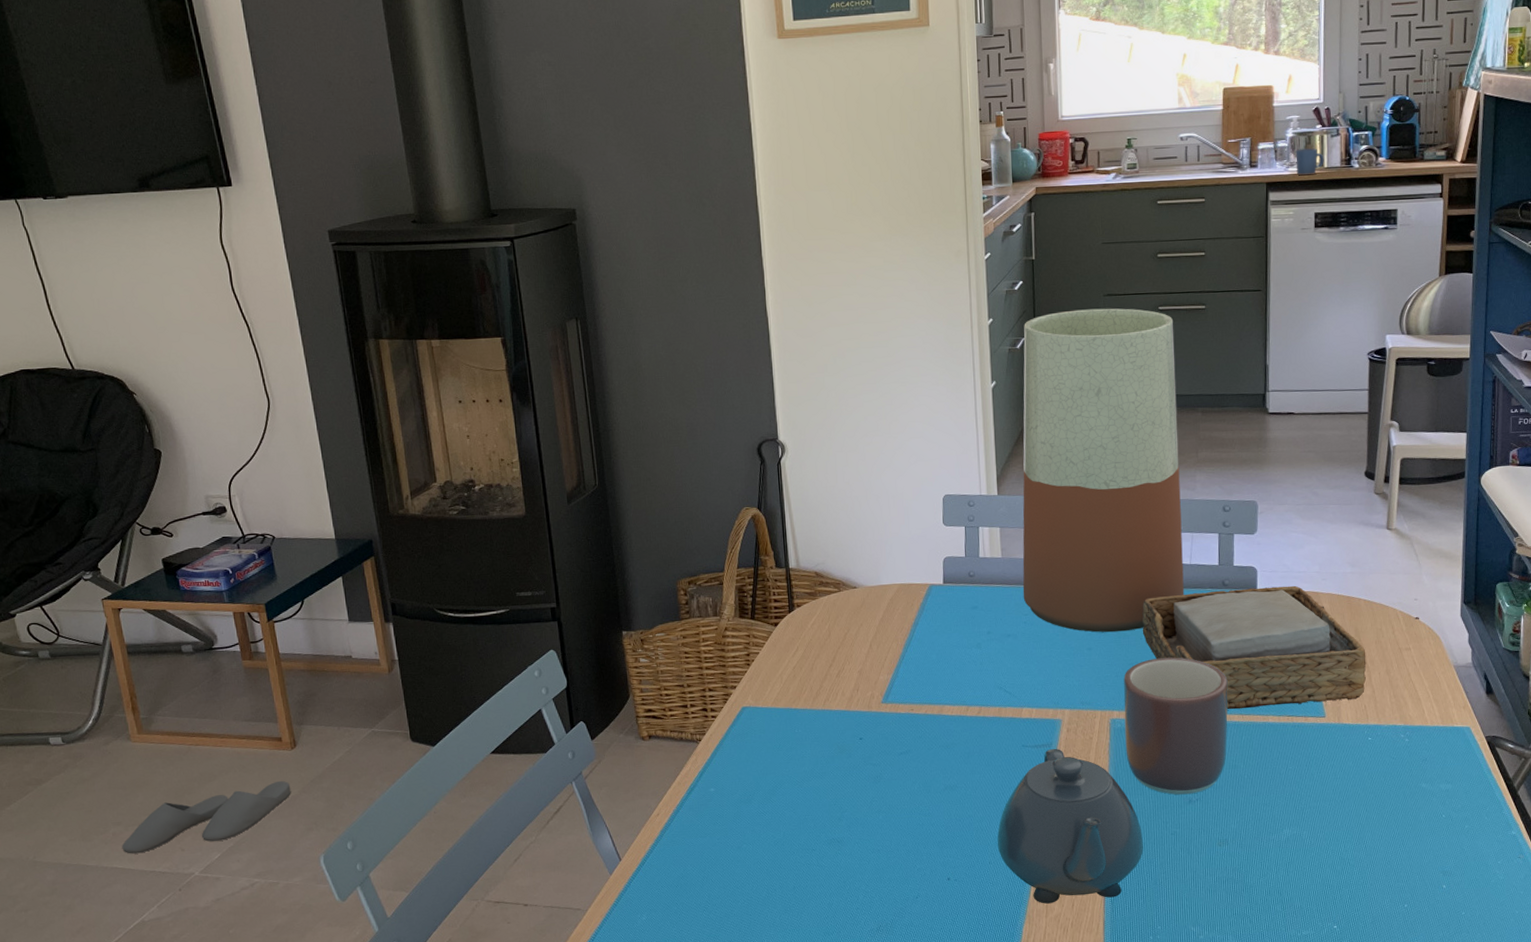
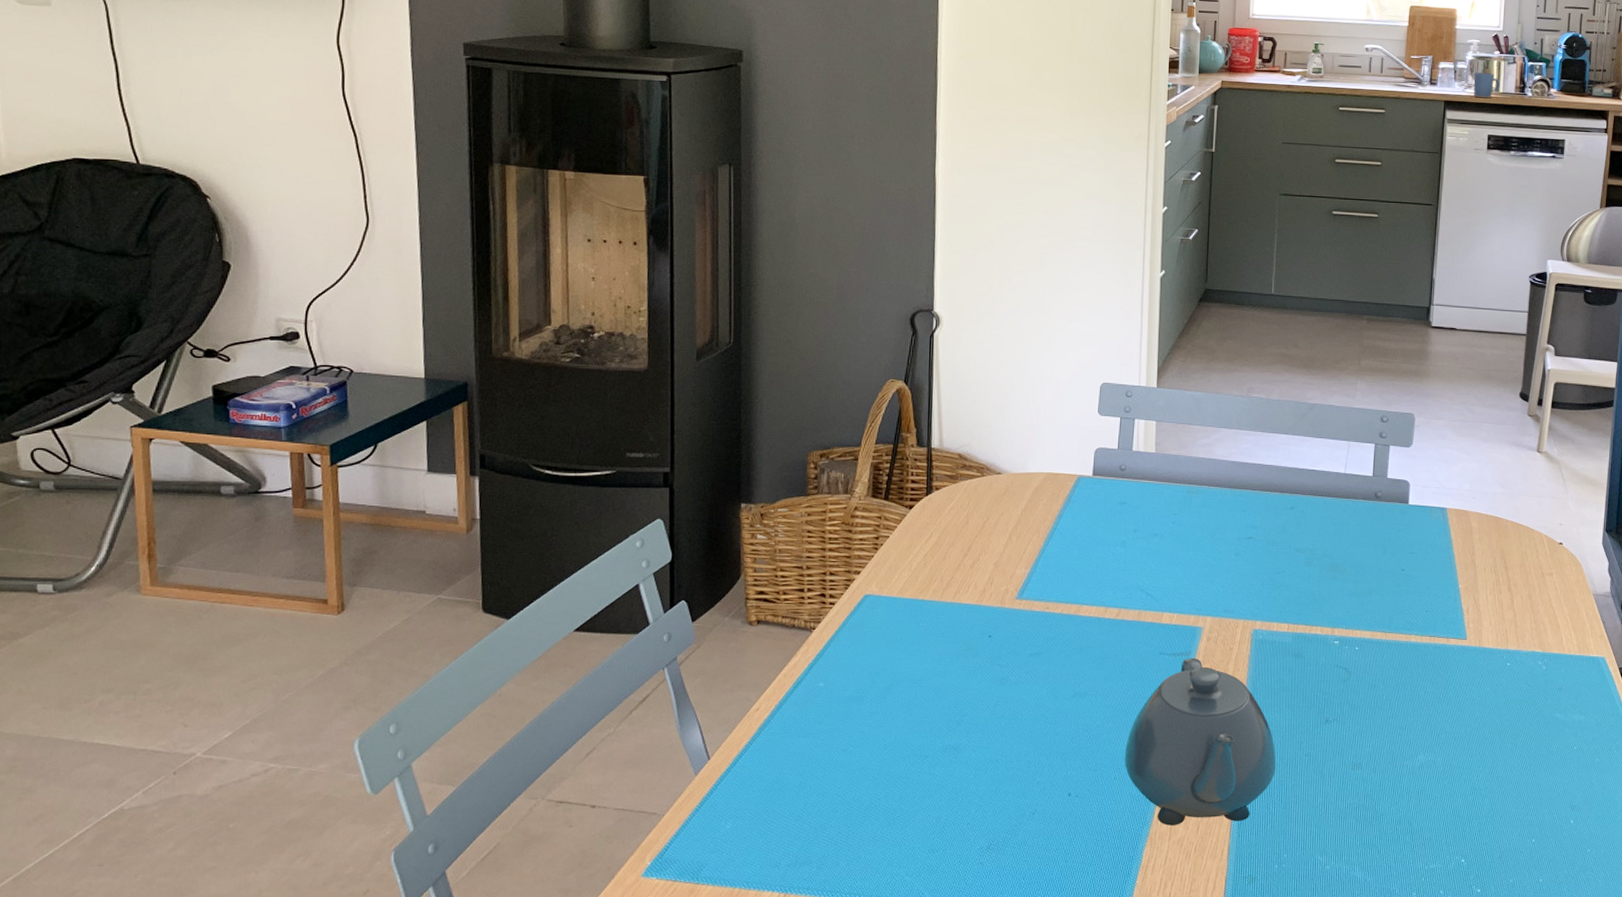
slippers: present [121,780,291,854] -> none [109,649,331,728]
vase: present [1022,308,1184,633] -> none [1174,206,1346,539]
mug: present [1123,657,1228,795] -> none [1265,568,1373,714]
napkin holder: present [1142,585,1366,709] -> none [1291,502,1510,627]

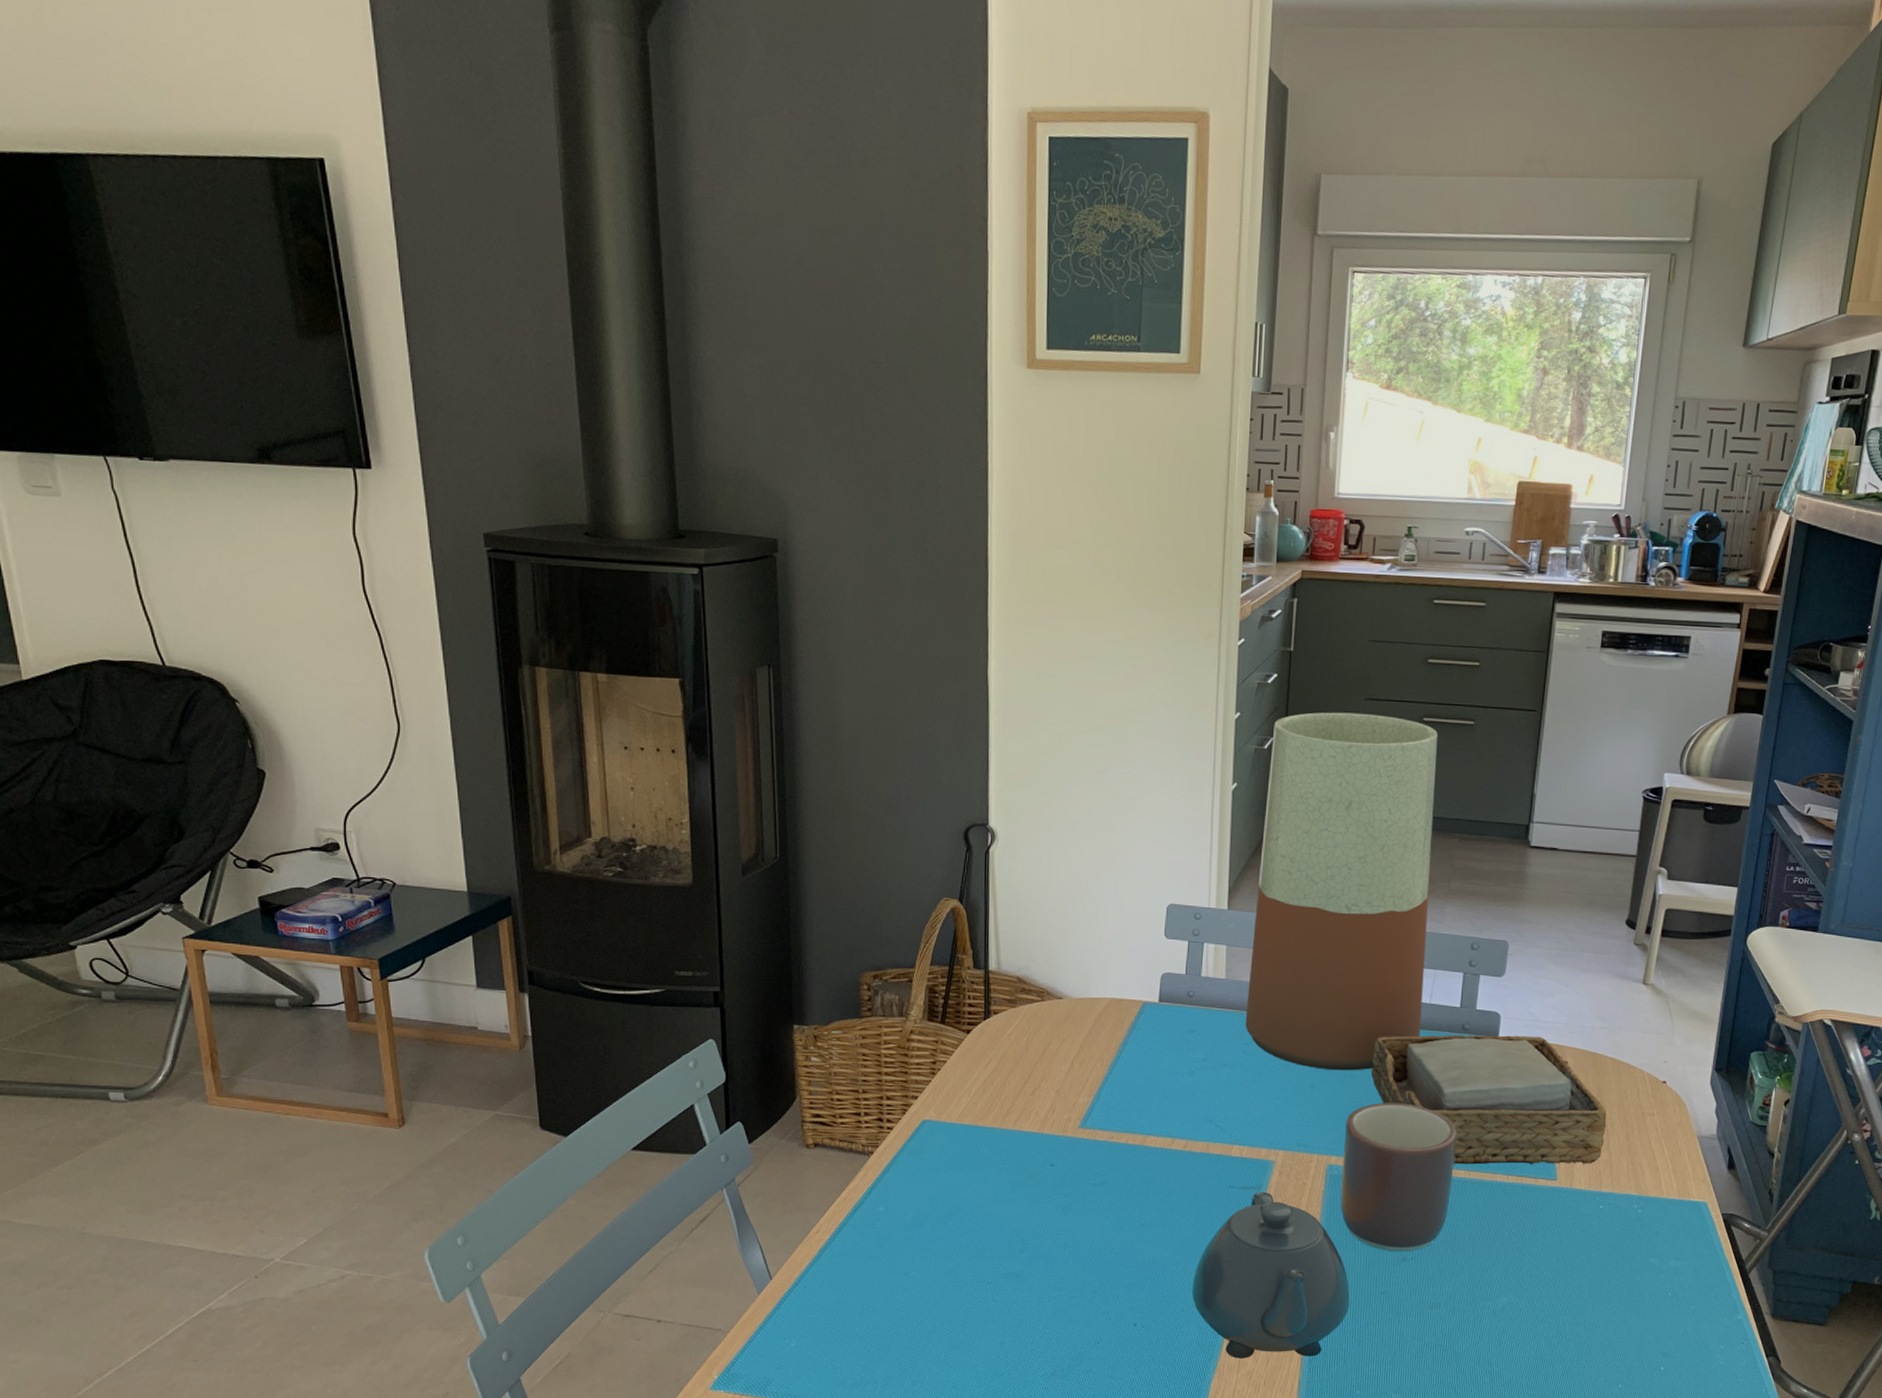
vase: none [1174,206,1346,539] -> present [1245,712,1438,1071]
mug: none [1265,568,1373,714] -> present [1340,1103,1457,1252]
napkin holder: none [1291,502,1510,627] -> present [1371,1035,1607,1165]
mug: present [1473,72,1500,99] -> none [1587,558,1619,589]

